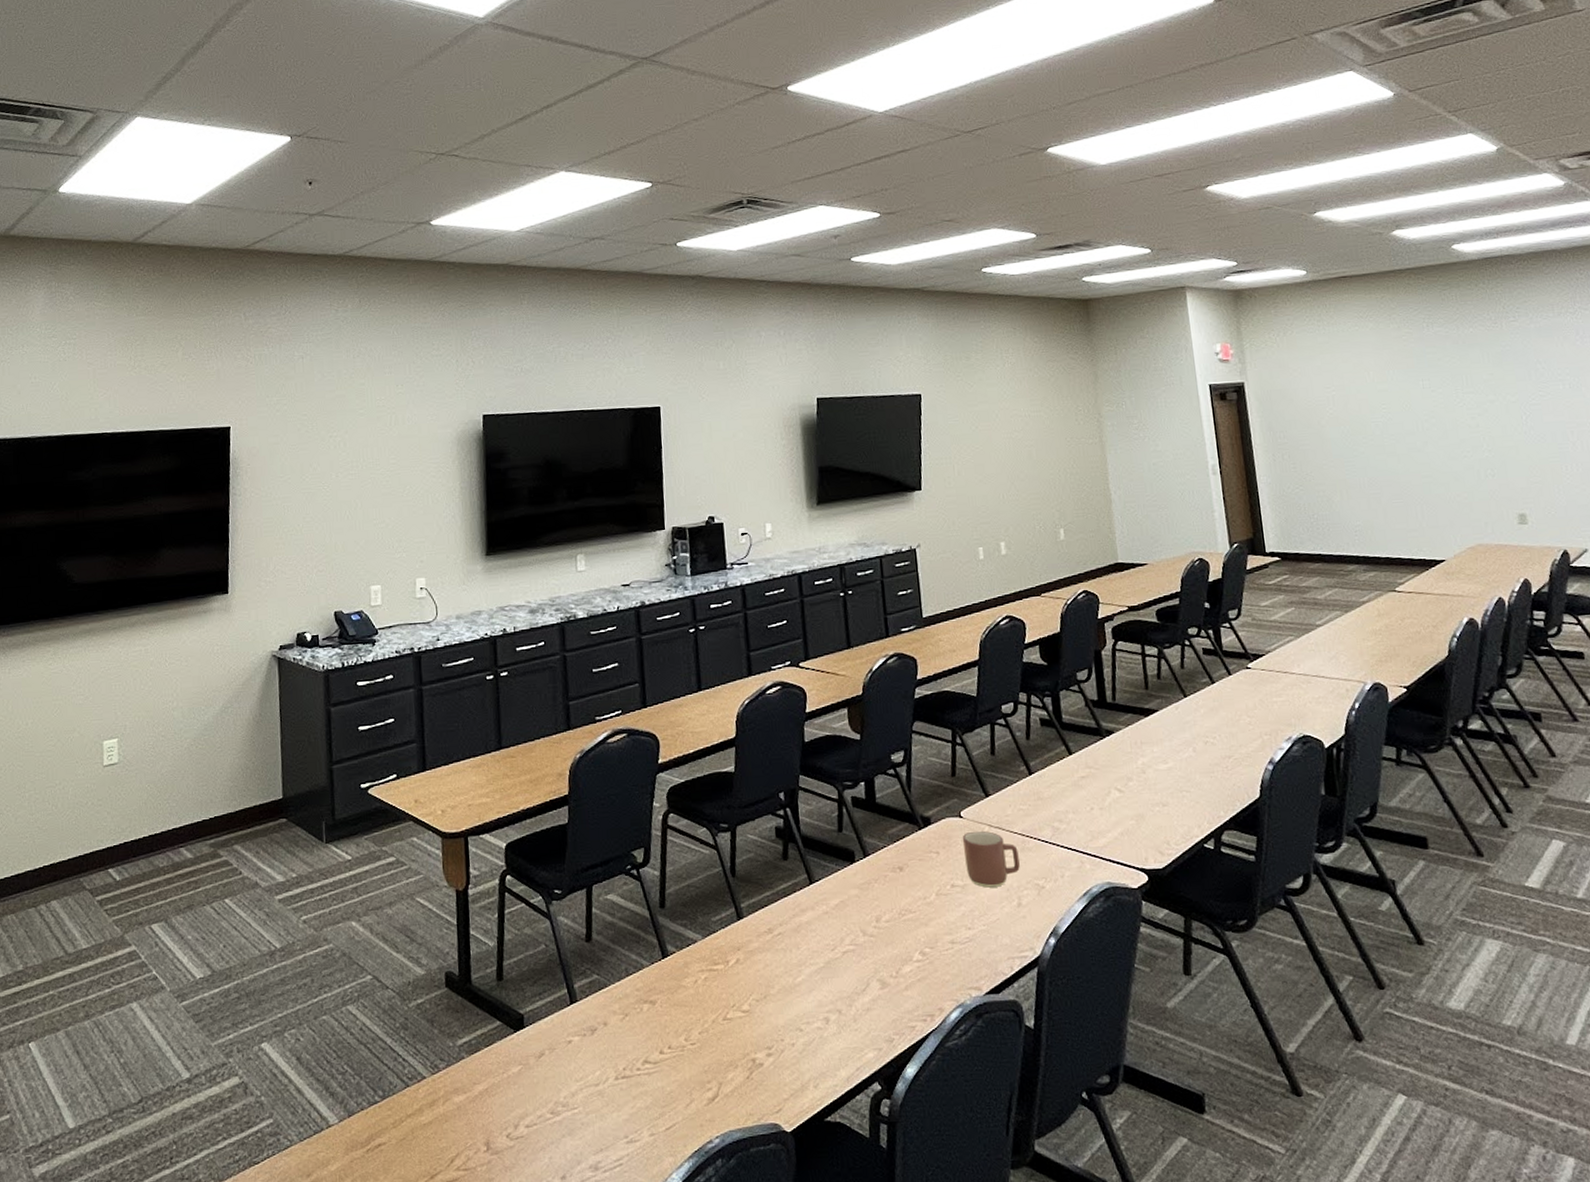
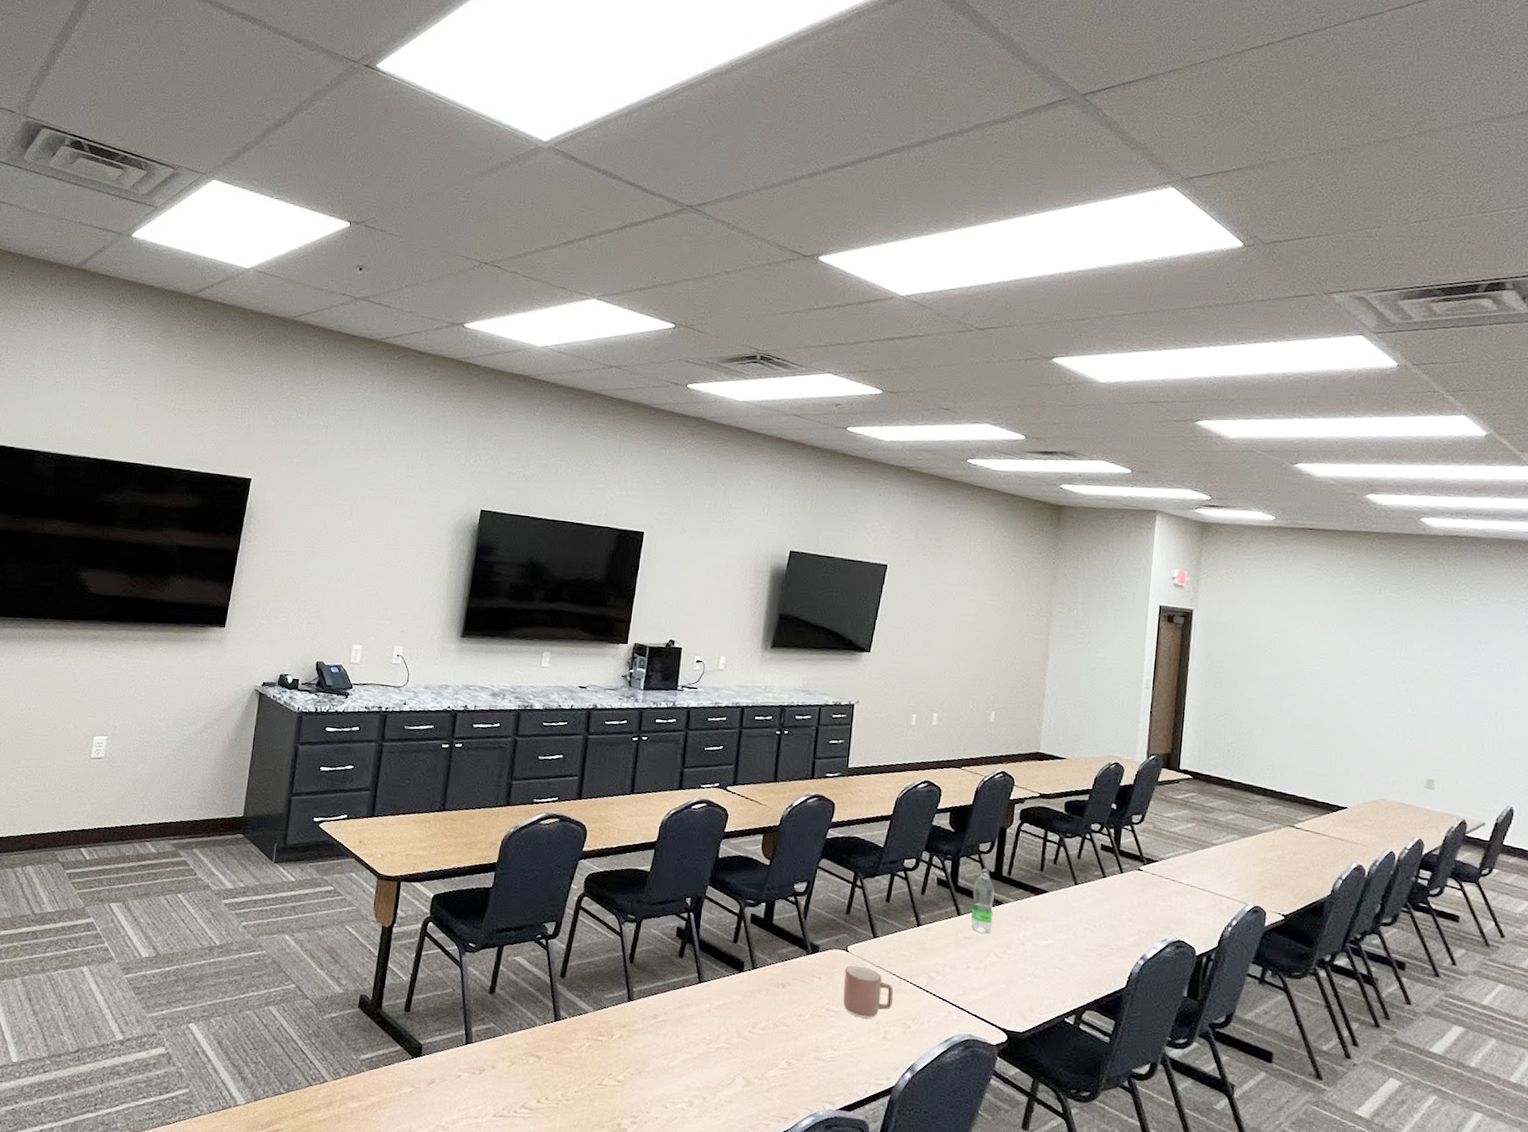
bottle: none [1079,698,1108,769] -> present [970,868,995,934]

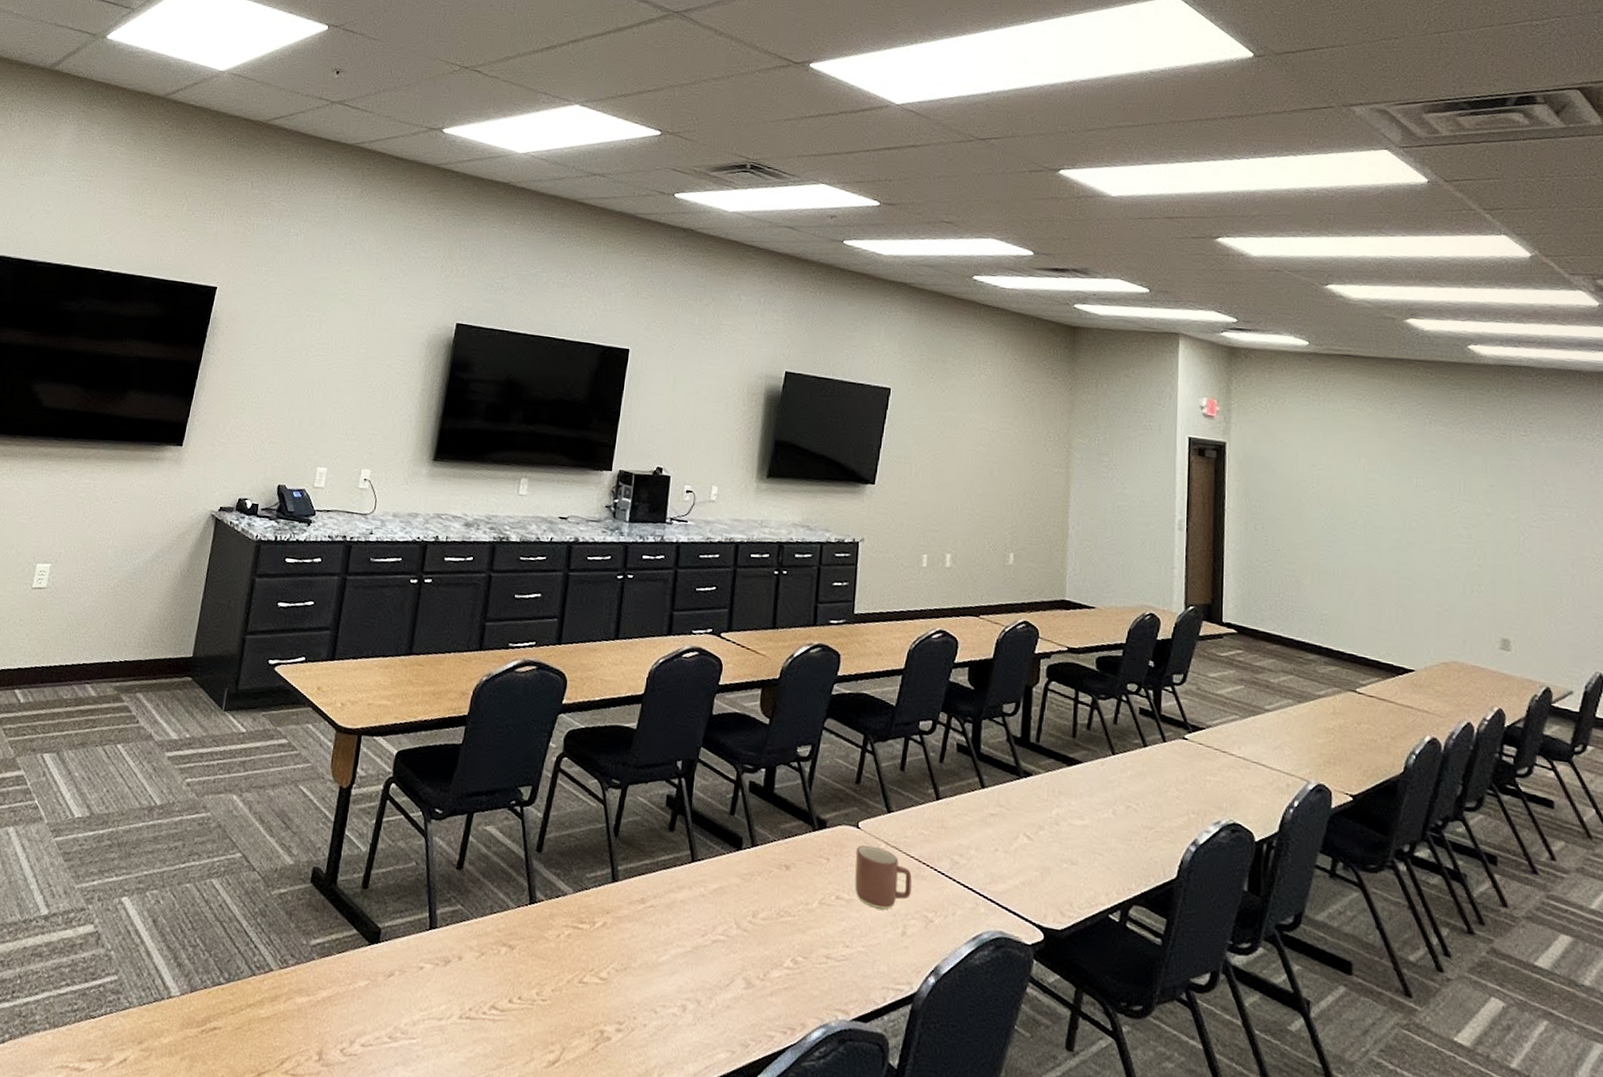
bottle: present [970,868,995,934] -> none [996,733,1022,810]

